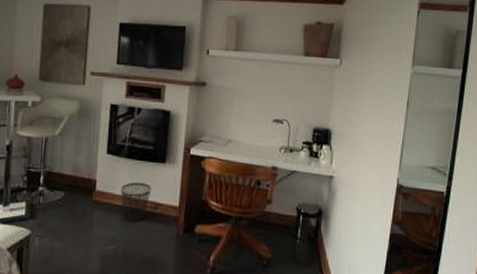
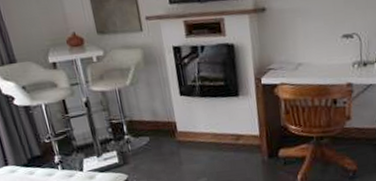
wastebasket: present [121,182,152,222] -> none [201,117,231,155]

